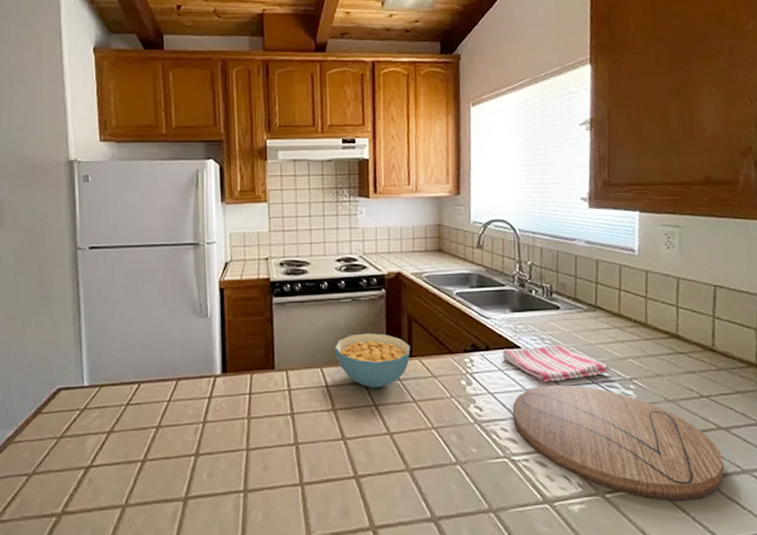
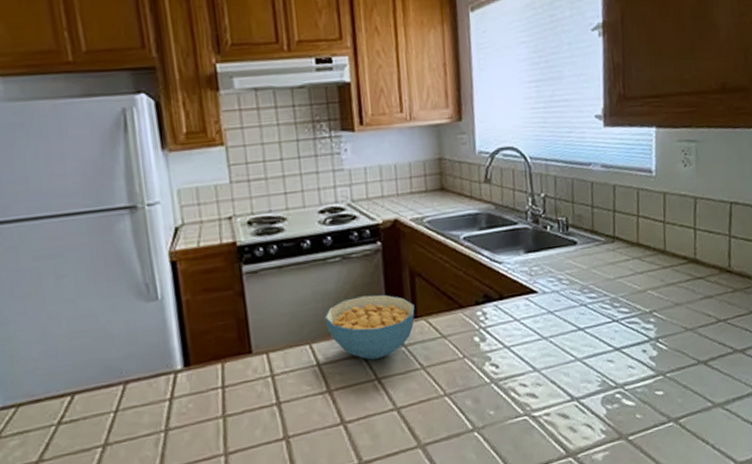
dish towel: present [502,345,612,383] -> none [517,284,632,328]
cutting board: present [512,385,725,501] -> none [530,326,741,435]

